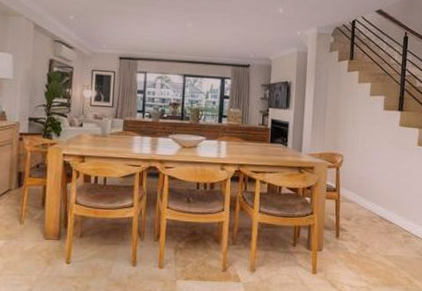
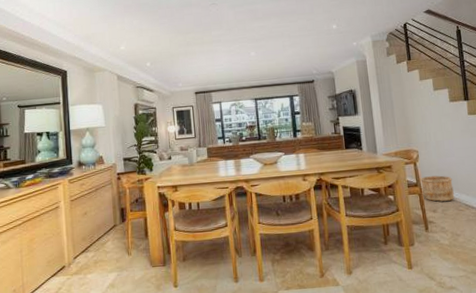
wooden bucket: none [339,183,372,211] -> present [419,175,455,202]

